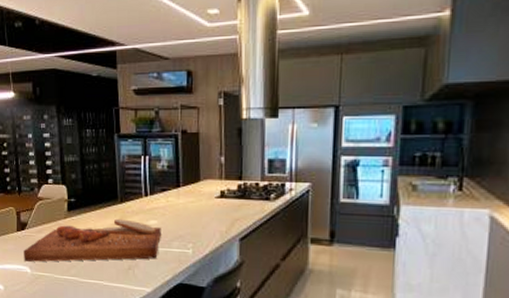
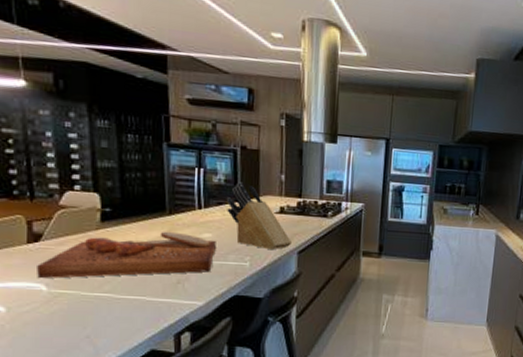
knife block: none [169,167,233,237] -> present [226,182,292,251]

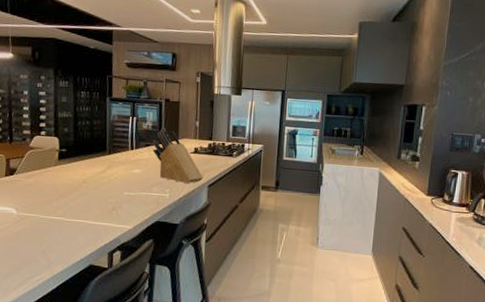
cutting board: present [37,231,216,279] -> none [10,167,144,205]

